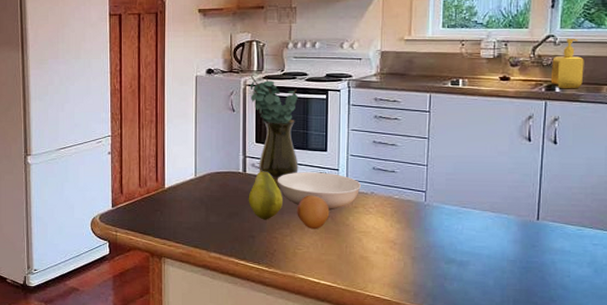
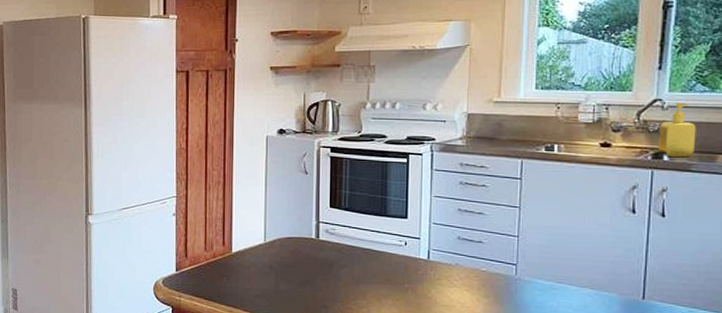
fruit: present [248,167,283,220] -> none [321,234,358,290]
vase: present [250,76,299,190] -> none [324,137,376,258]
bowl: present [277,172,361,212] -> none [352,239,444,283]
fruit: present [297,195,330,230] -> none [374,264,410,302]

